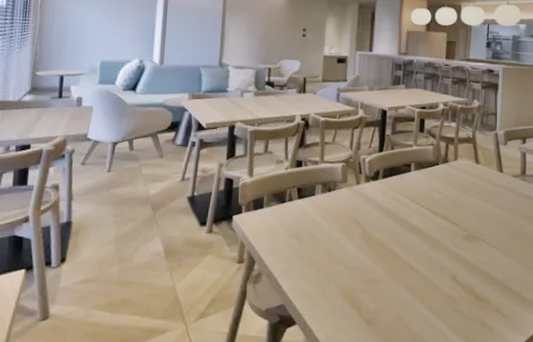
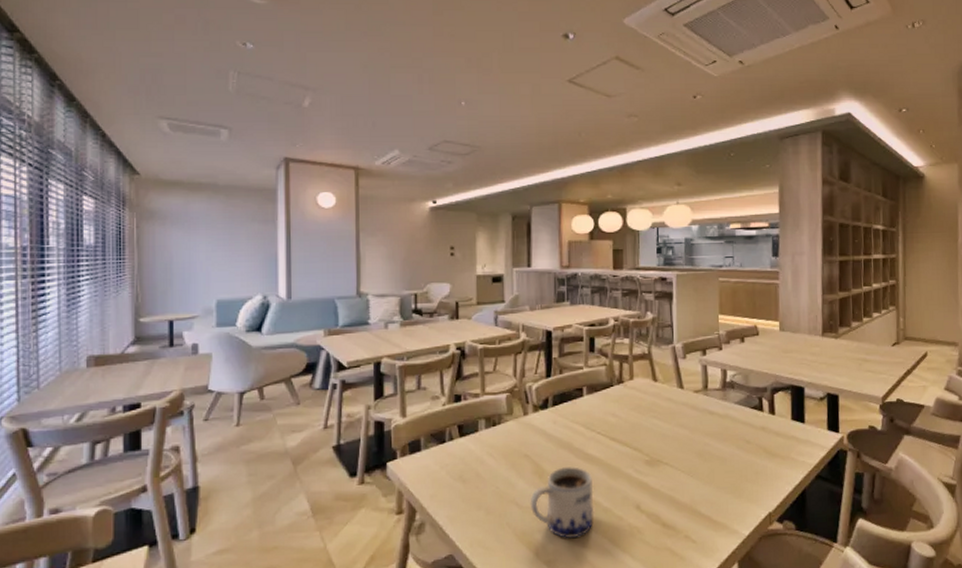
mug: none [356,235,415,301] -> present [530,467,594,539]

